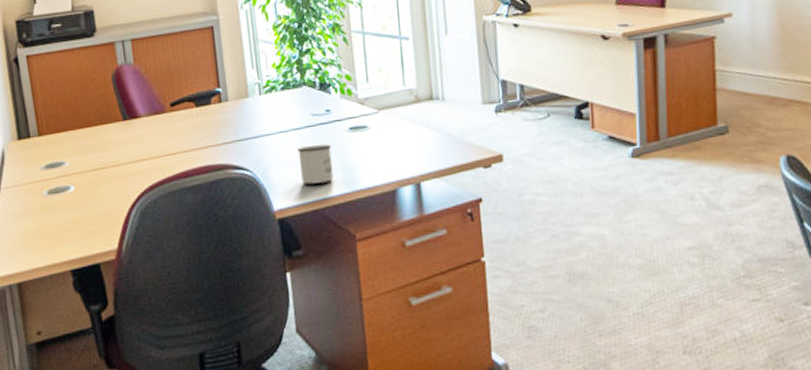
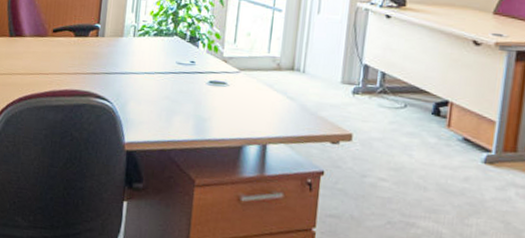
mug: present [297,144,334,185] -> none [155,90,190,127]

